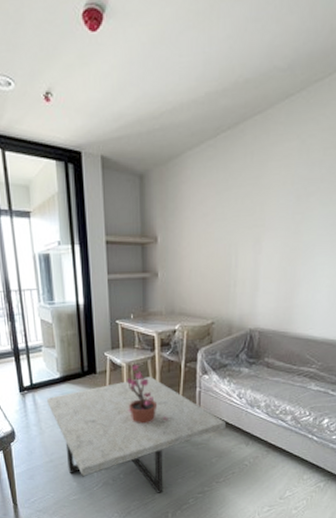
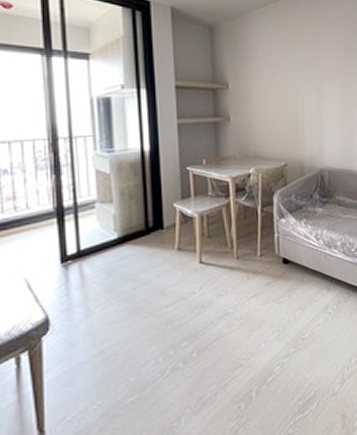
coffee table: present [47,377,226,493] -> none [99,226,306,368]
potted plant: present [127,364,169,424] -> none [200,213,247,283]

